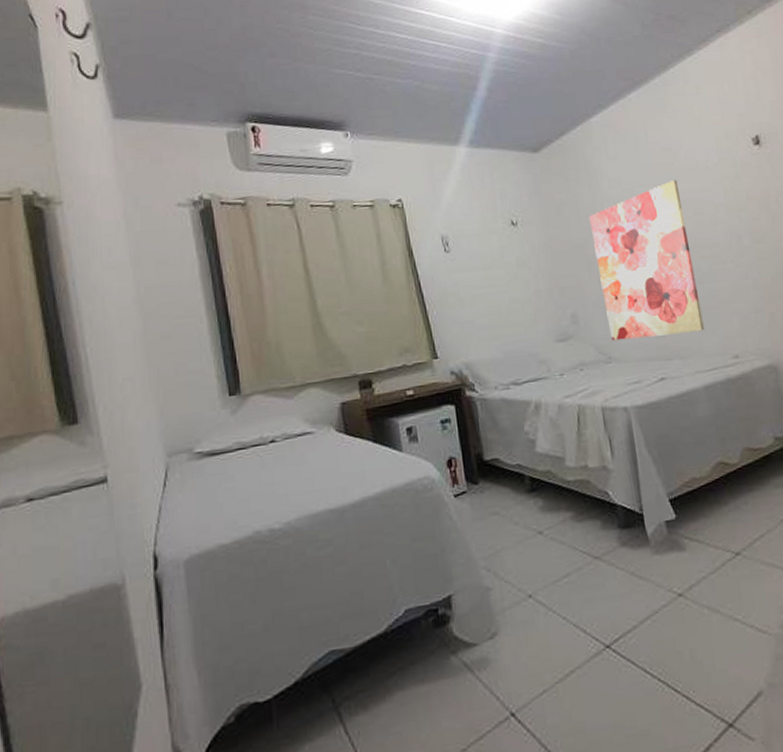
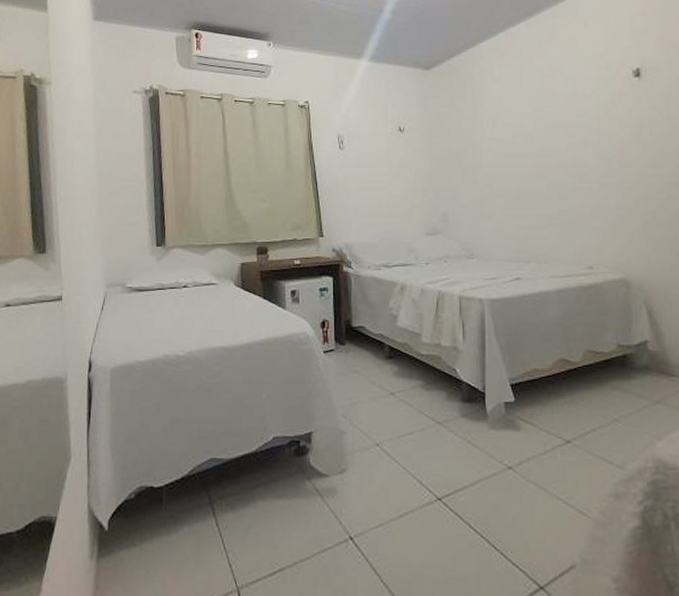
wall art: present [589,180,705,341] -> none [468,103,563,241]

